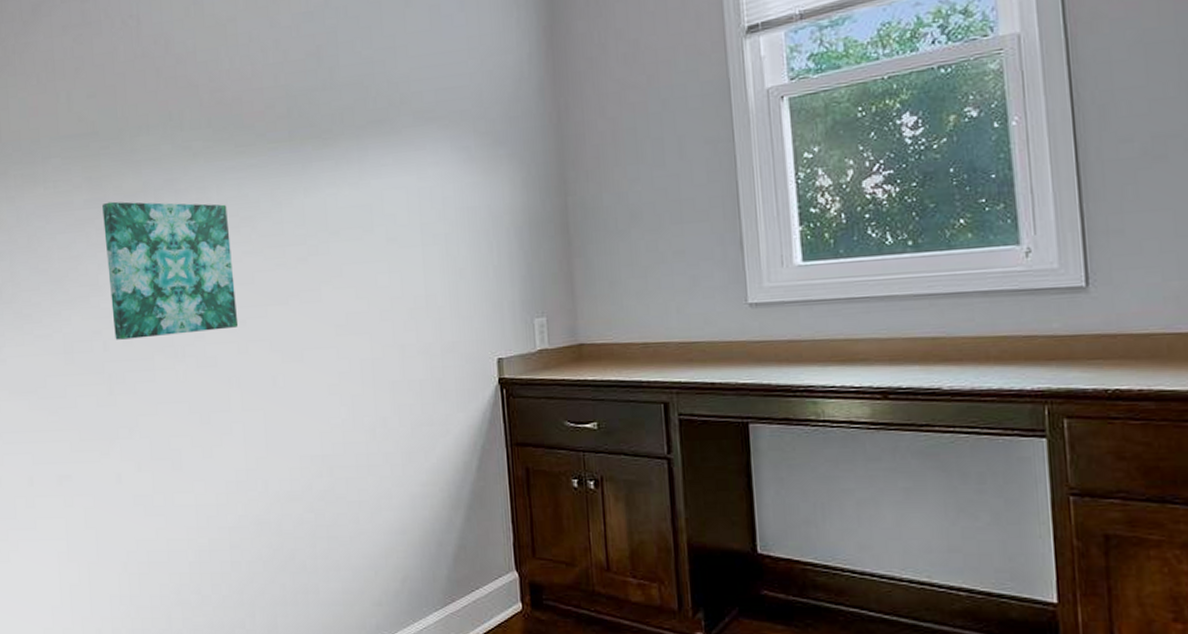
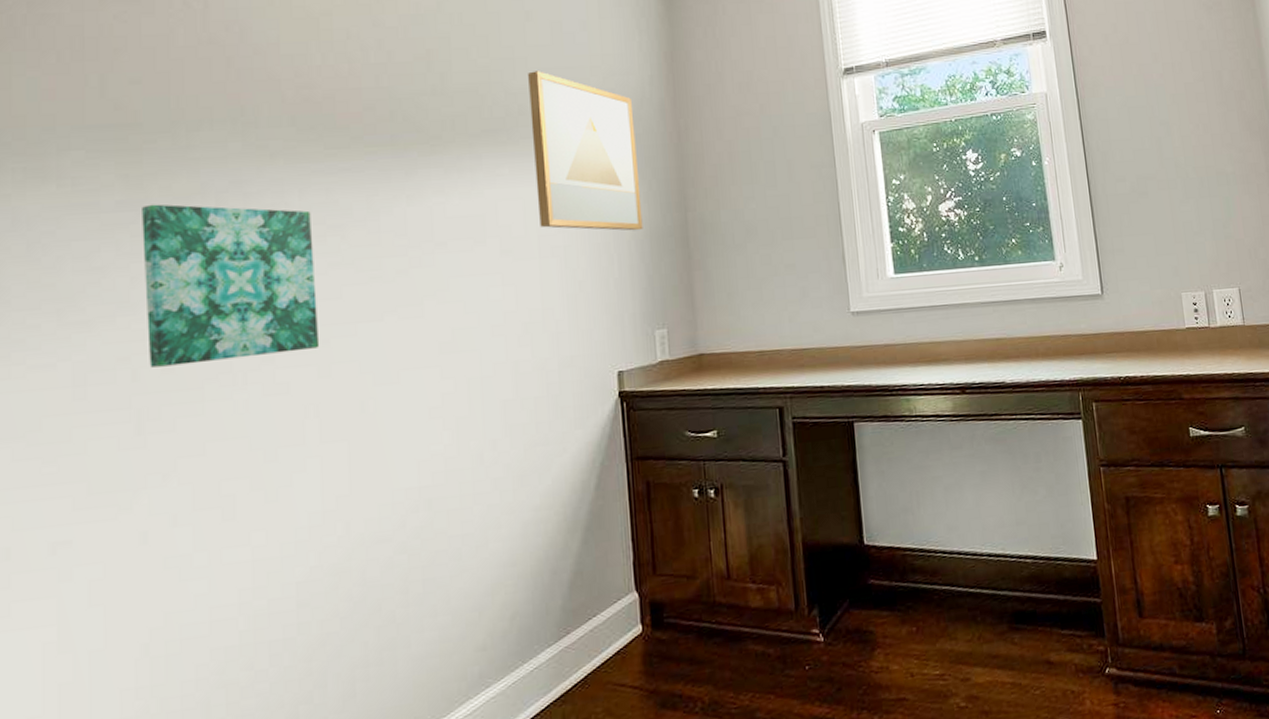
wall art: none [409,58,522,218] -> present [528,71,643,231]

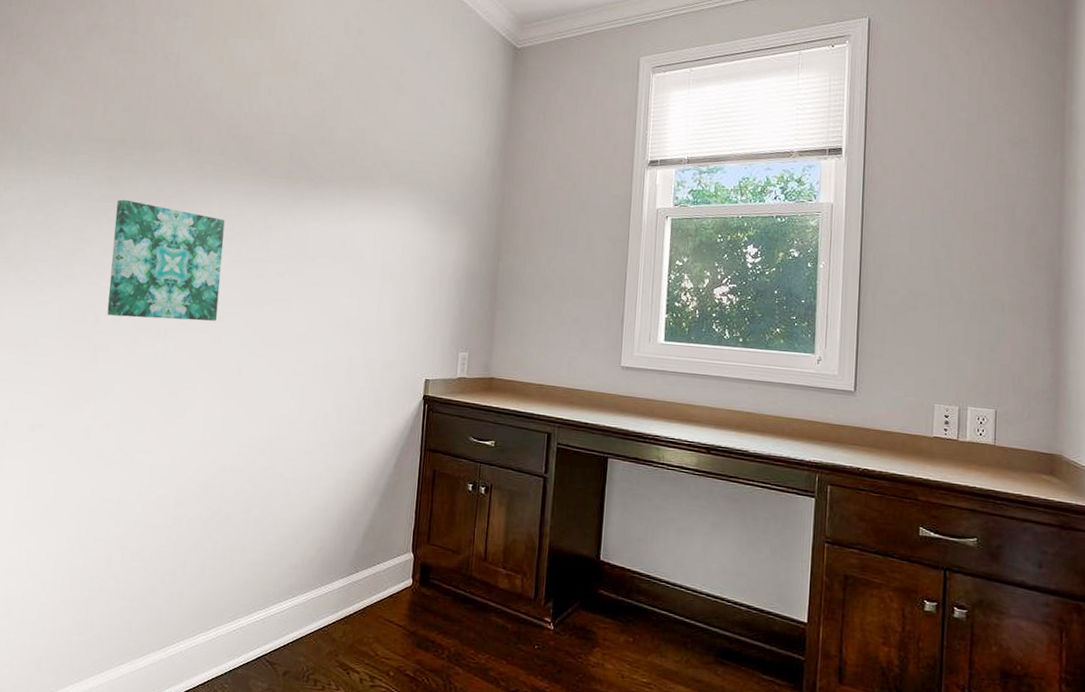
wall art: present [528,71,643,231] -> none [385,134,470,271]

